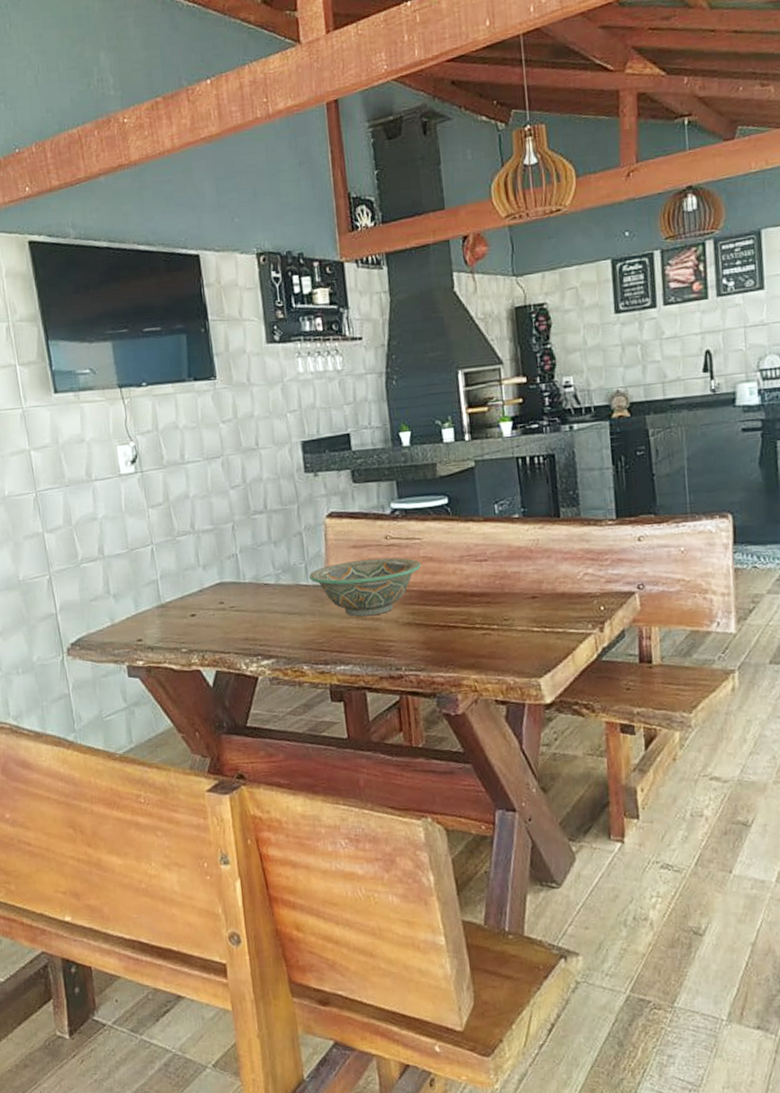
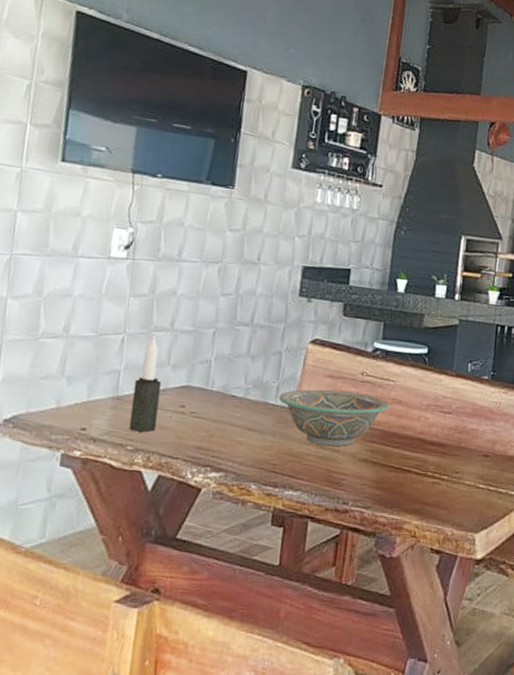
candle: none [173,540,203,634] -> present [129,335,162,432]

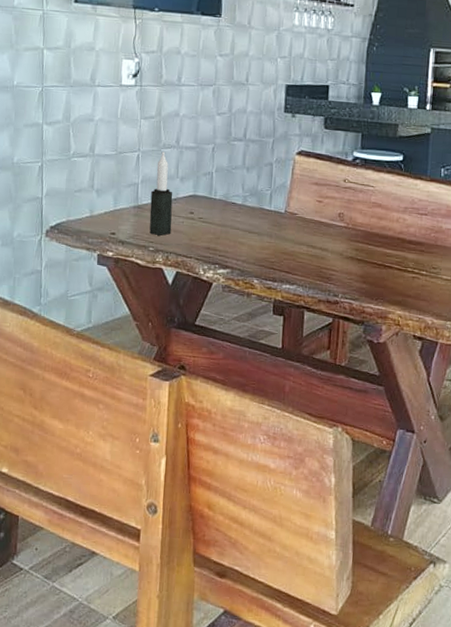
decorative bowl: present [279,389,390,447] -> none [273,195,371,246]

